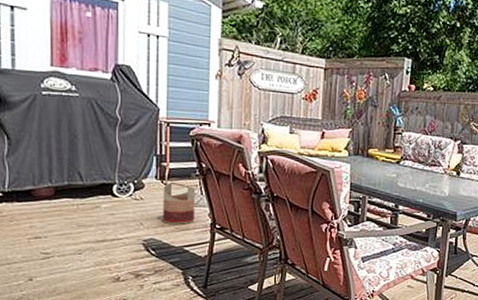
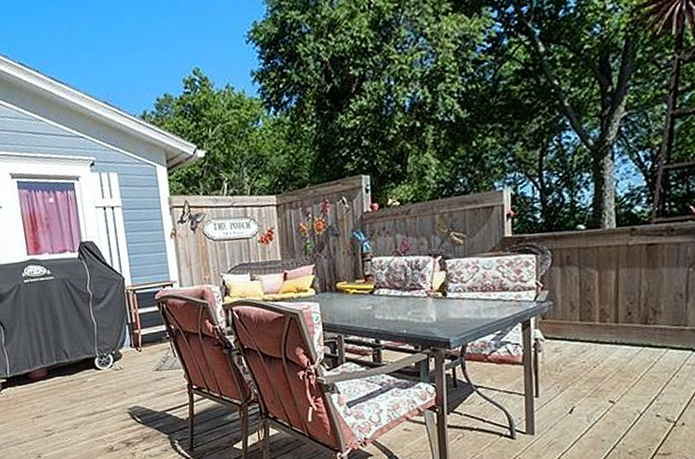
basket: present [163,181,195,224] -> none [138,347,172,390]

